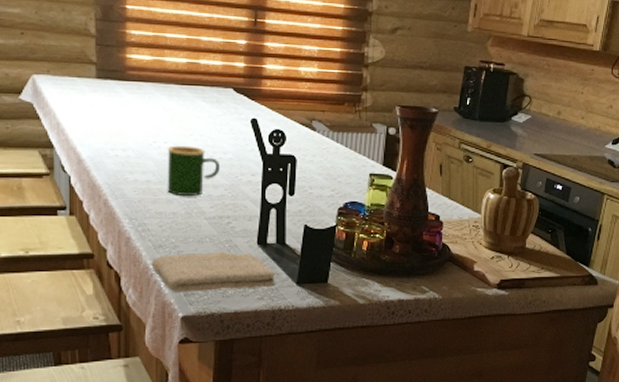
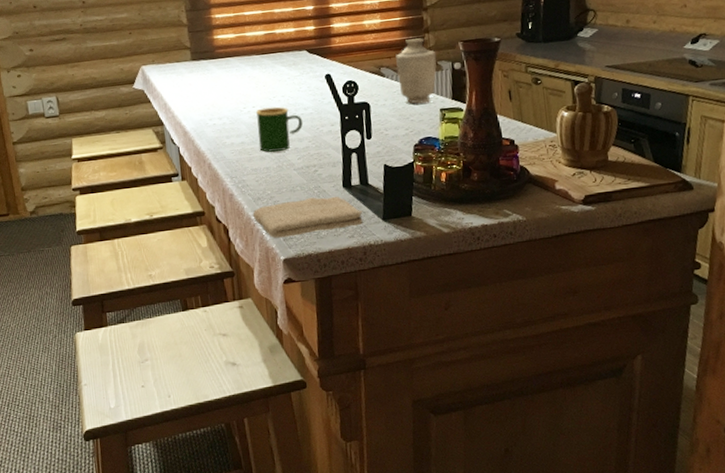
vase: none [328,95,372,165] -> present [396,38,437,104]

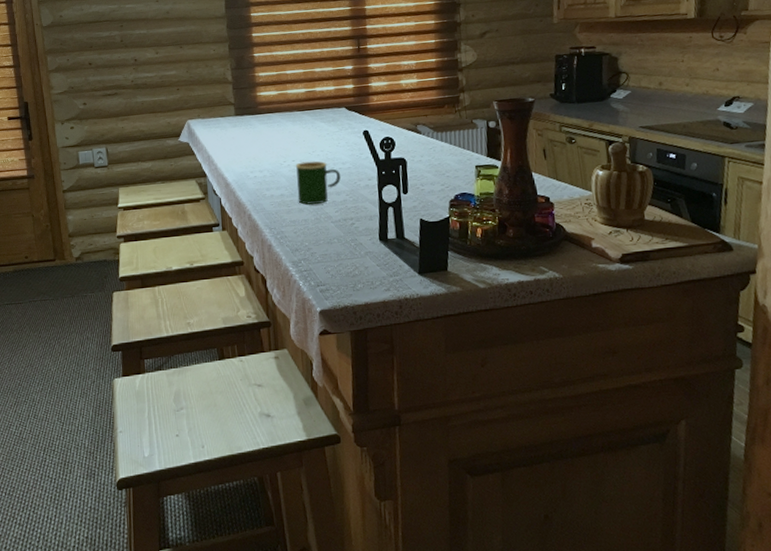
washcloth: present [252,196,363,238] -> none [290,249,399,290]
vase: present [396,38,437,104] -> none [432,97,472,161]

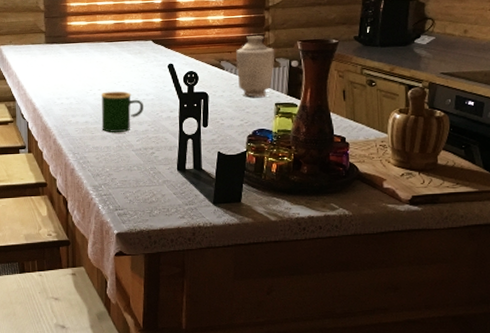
vase: none [432,97,472,161] -> present [235,35,275,97]

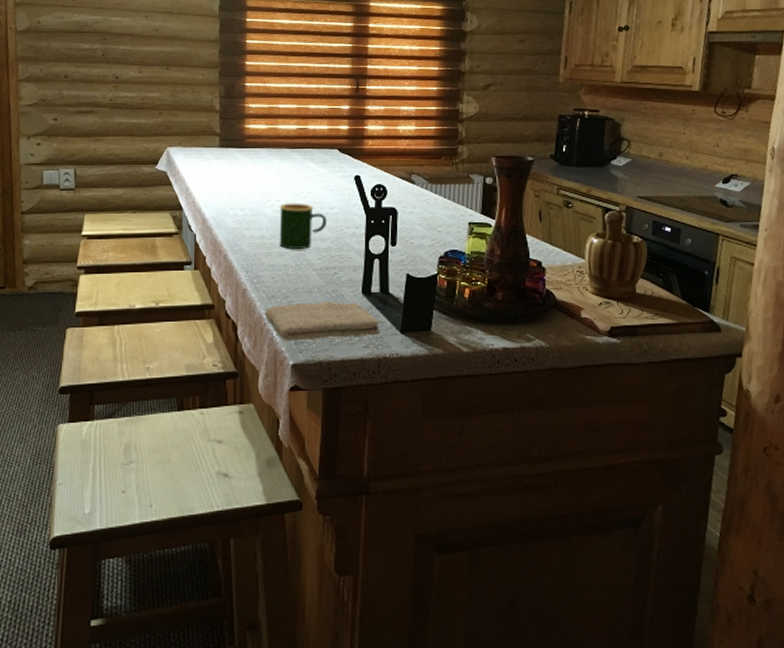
washcloth: none [91,177,195,213] -> present [264,301,381,341]
vase: present [235,35,275,97] -> none [427,149,469,215]

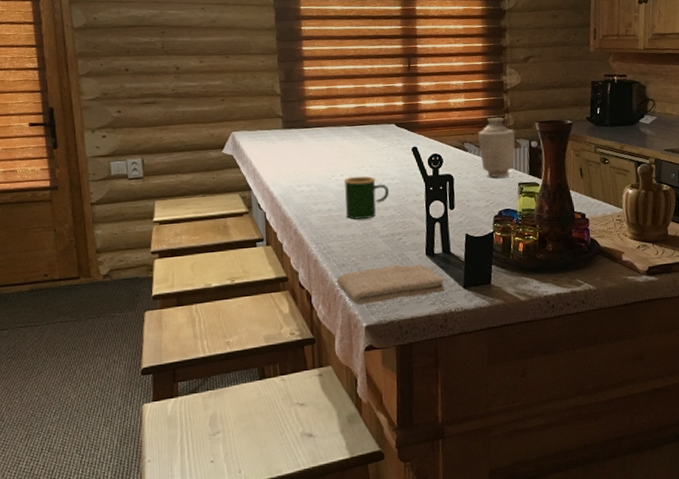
vase: none [427,149,469,215] -> present [478,117,516,178]

